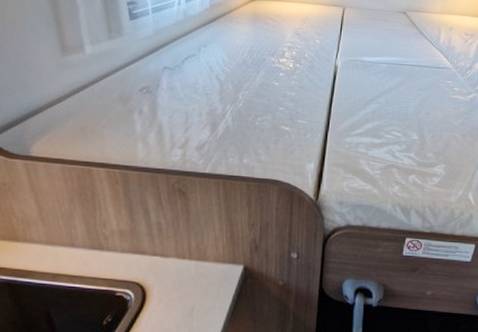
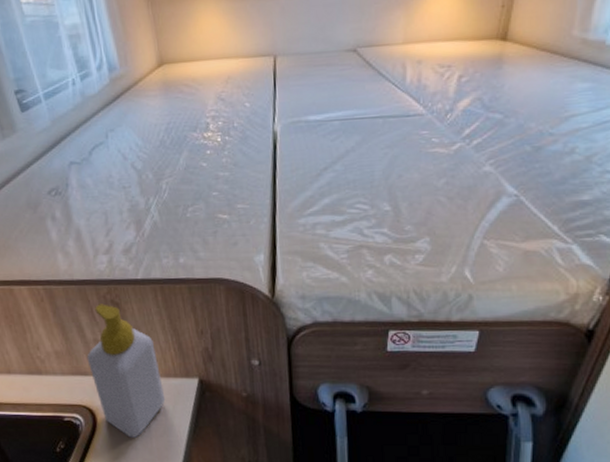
soap bottle: none [147,191,212,316] -> present [86,304,166,438]

